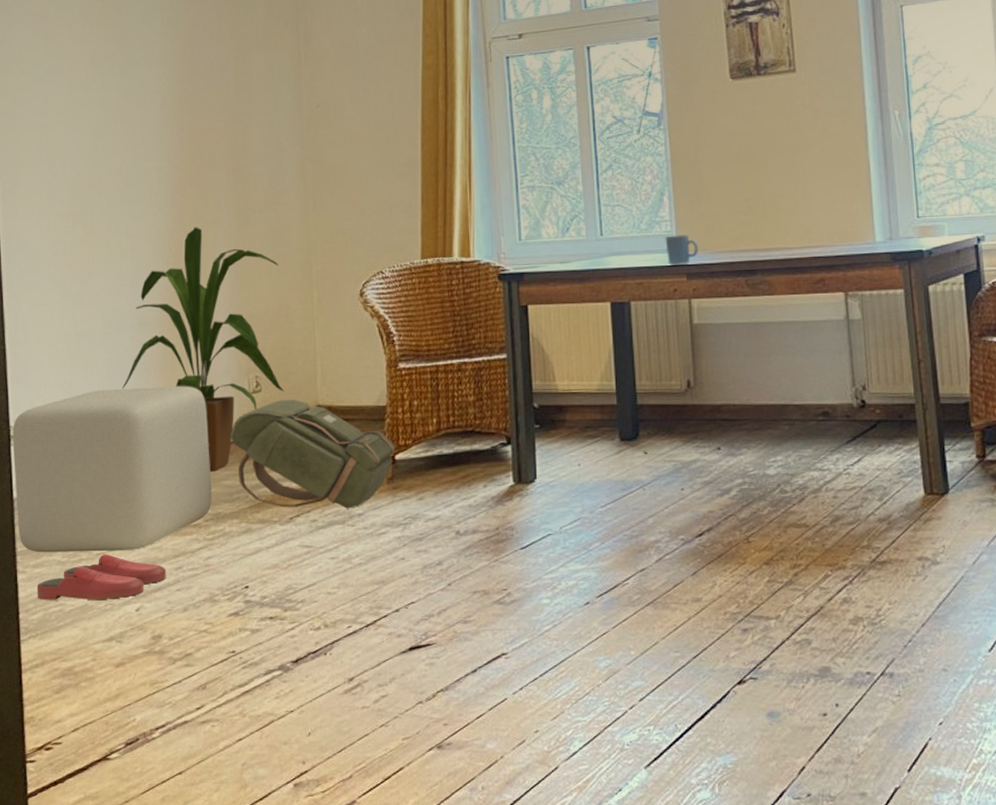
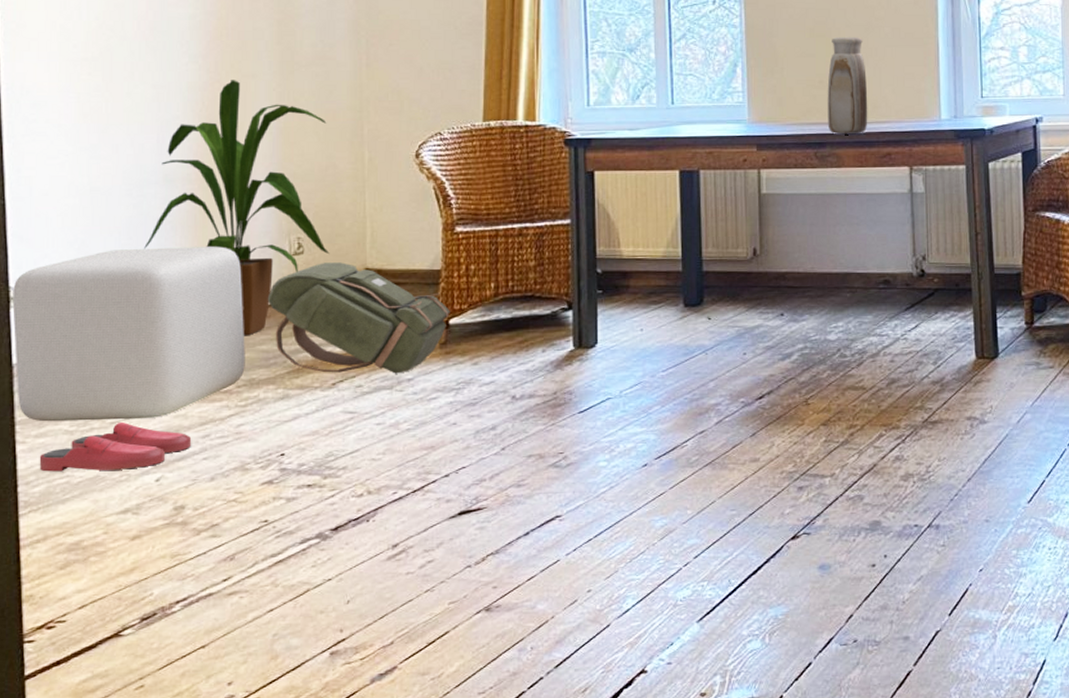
mug: present [665,234,699,267] -> none [736,106,770,137]
vase: none [755,159,799,261] -> present [827,36,868,135]

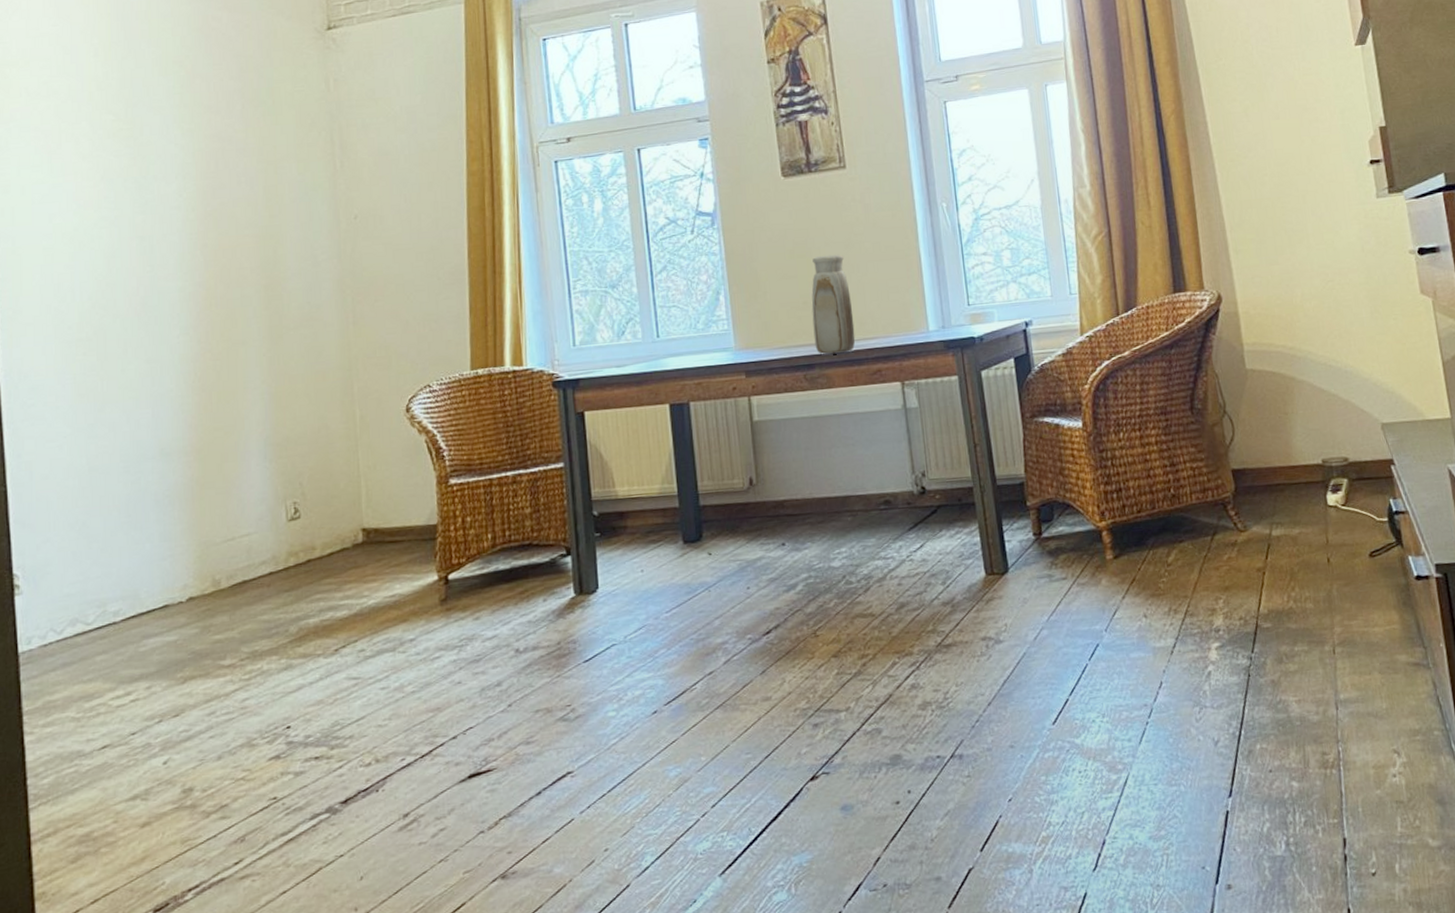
pouf: present [12,246,245,422] -> none [16,517,248,711]
slippers: present [39,422,192,472] -> none [47,705,198,763]
house plant: present [144,80,330,335] -> none [143,348,326,606]
backpack: present [267,262,450,374] -> none [266,524,449,640]

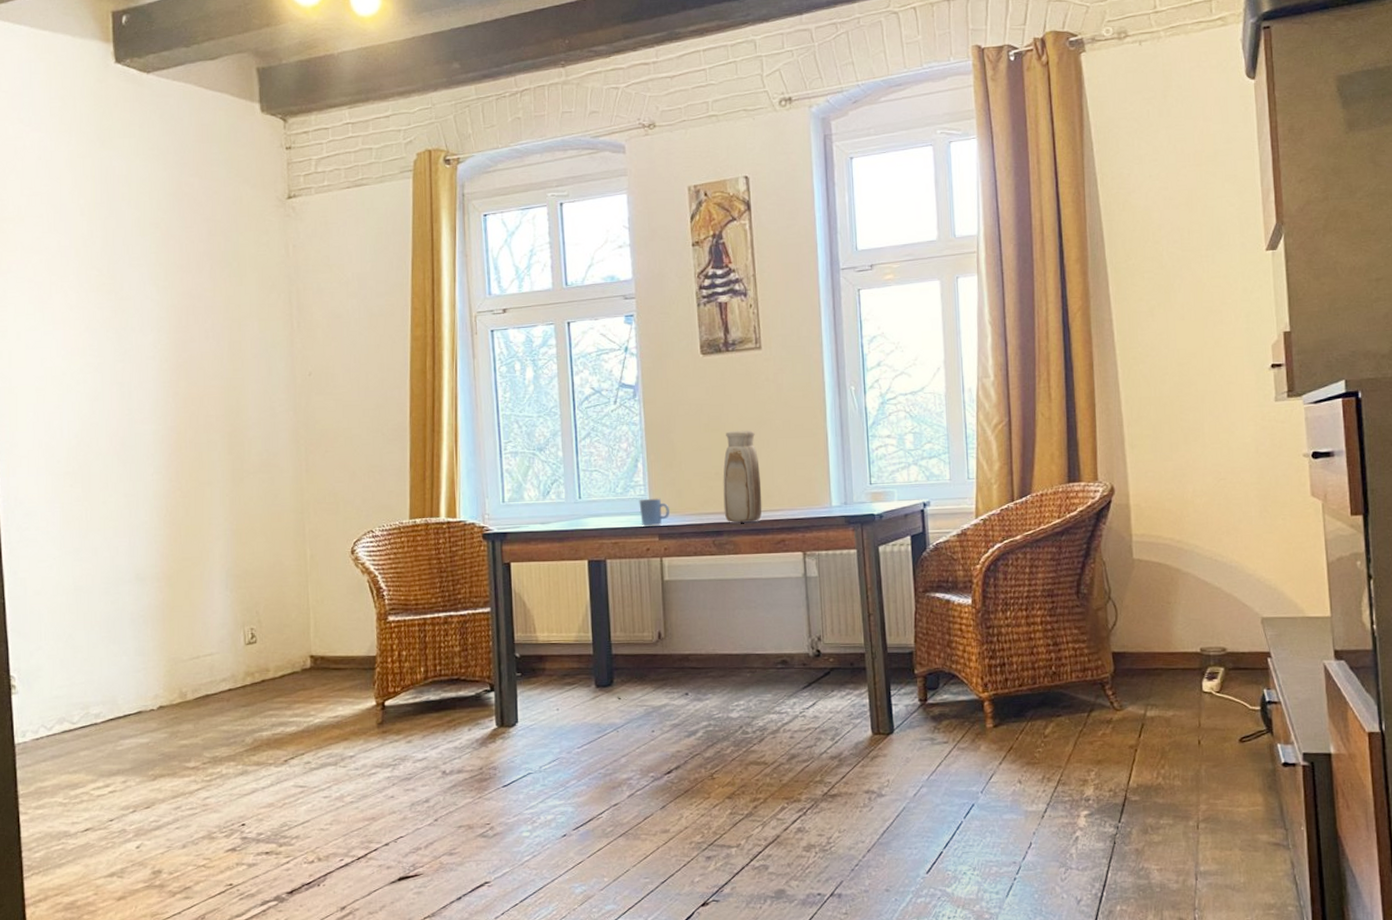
mug: none [722,332,757,365] -> present [639,498,670,528]

